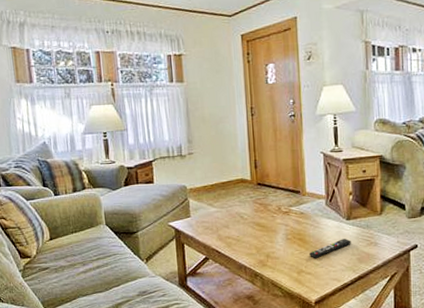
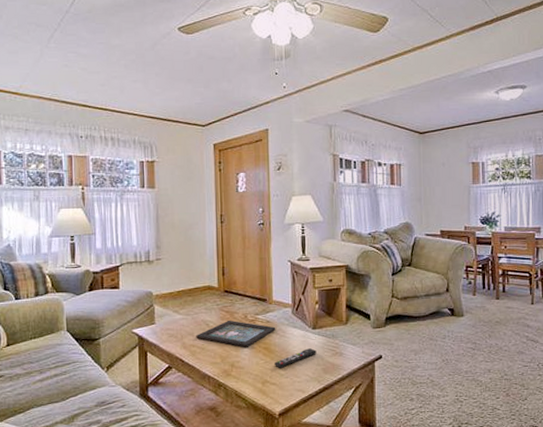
decorative tray: none [231,212,310,239] -> present [196,320,276,347]

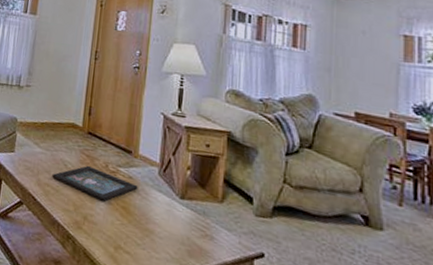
remote control: present [274,348,317,368] -> none [130,220,182,236]

